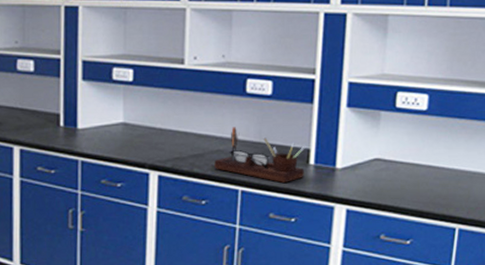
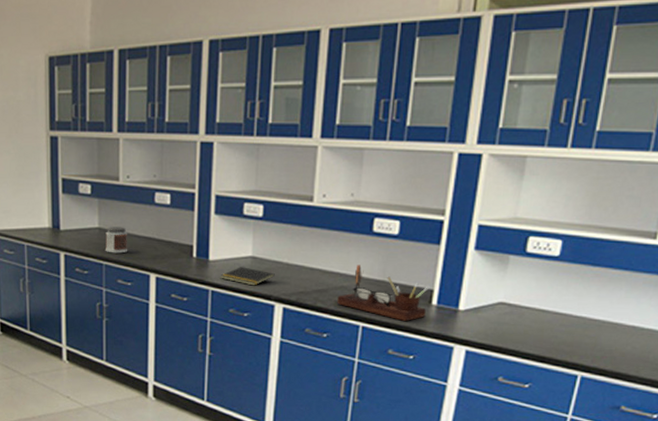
notepad: none [91,134,148,154] -> present [221,267,275,286]

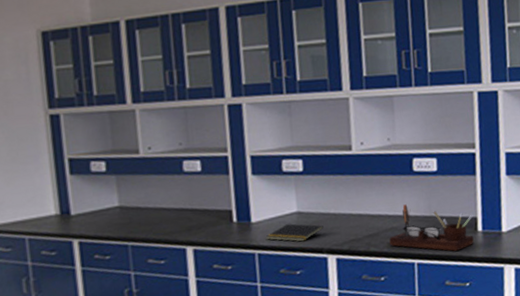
jar: present [106,227,128,254] -> none [128,201,158,232]

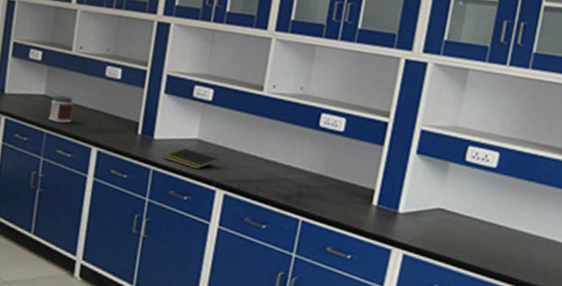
jar: none [128,201,158,232] -> present [49,95,74,124]
desk organizer: present [389,204,474,251] -> none [279,158,371,219]

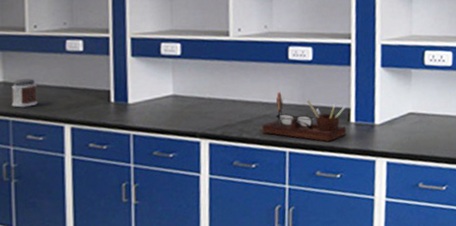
notepad: present [164,148,219,169] -> none [142,106,198,125]
desk organizer: none [279,158,371,219] -> present [262,92,347,142]

